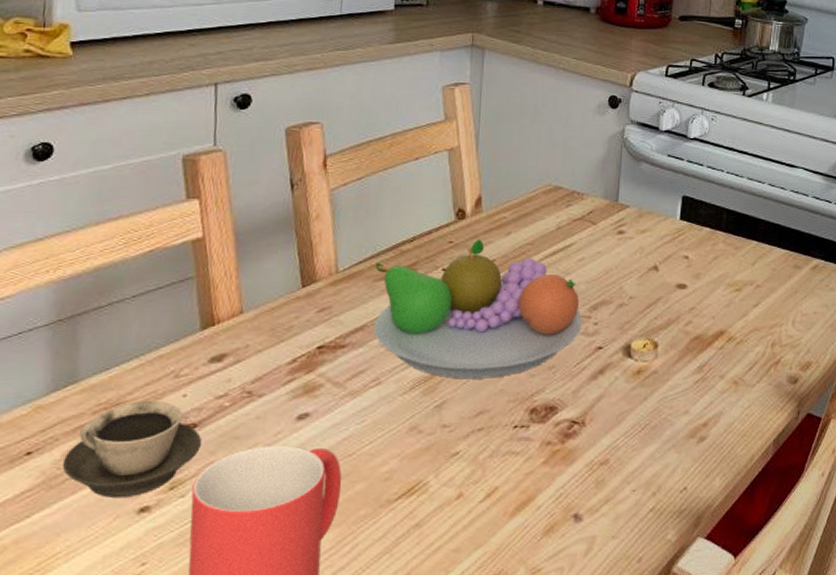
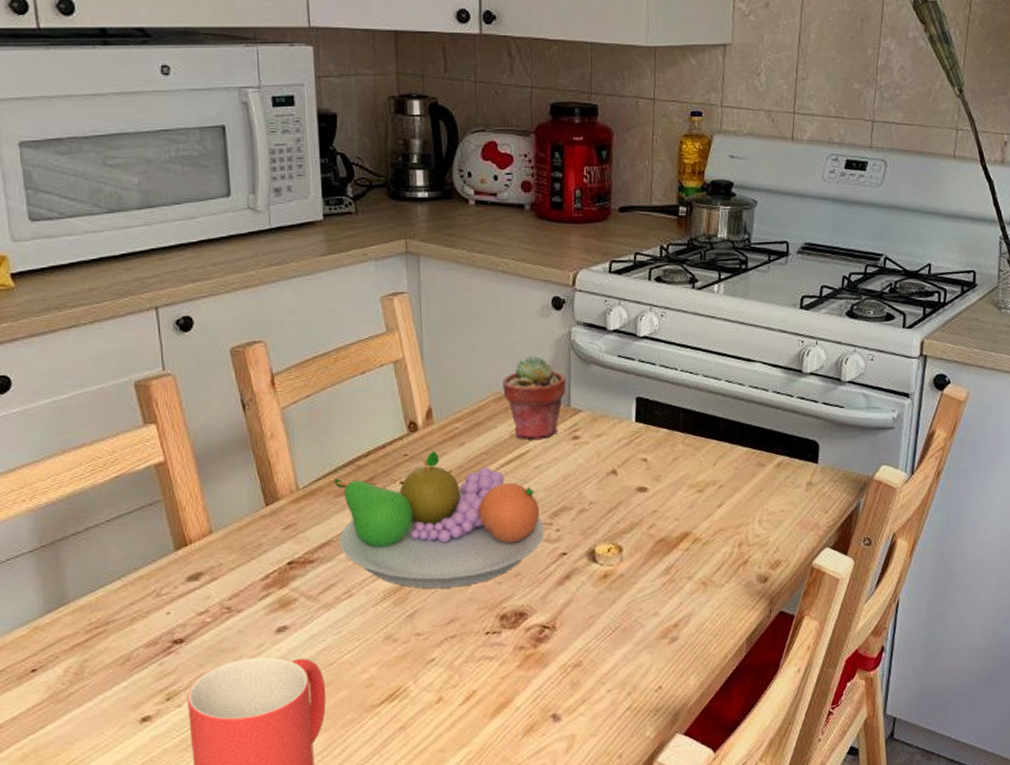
cup: present [62,401,202,498] -> none [65,619,191,709]
potted succulent: none [553,151,616,232] -> present [502,356,566,440]

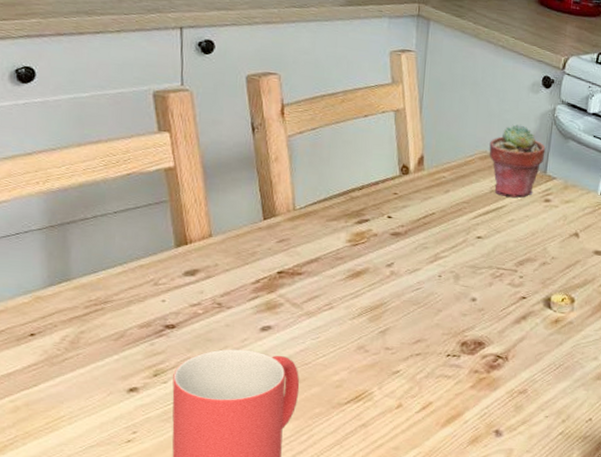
fruit bowl: present [334,450,545,589] -> none [326,193,510,314]

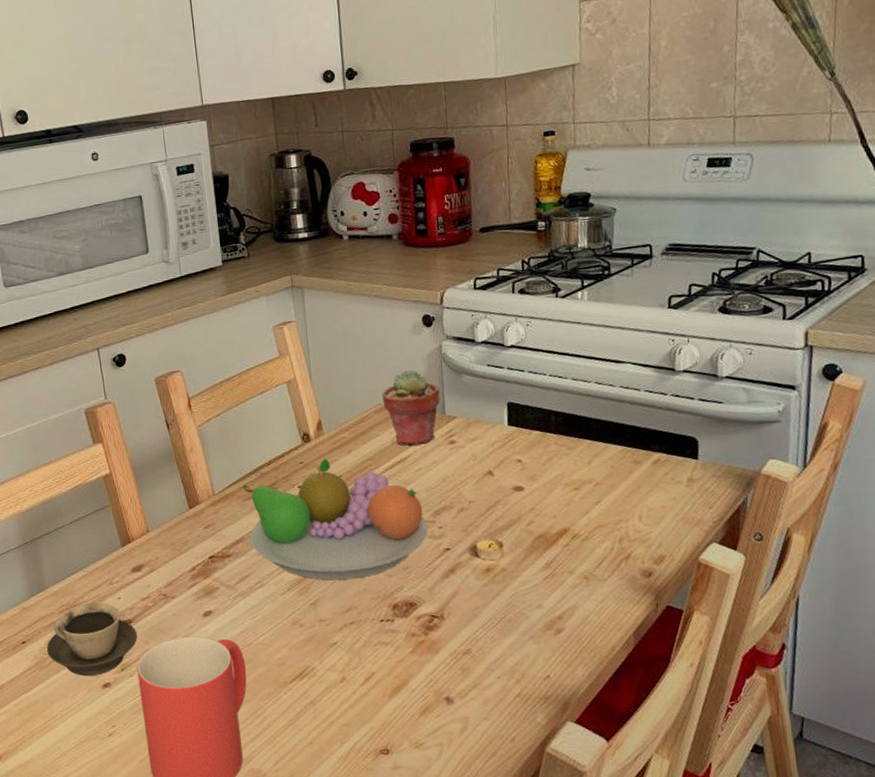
cup: none [61,302,180,378] -> present [46,602,138,676]
fruit bowl: none [326,193,510,314] -> present [243,458,429,581]

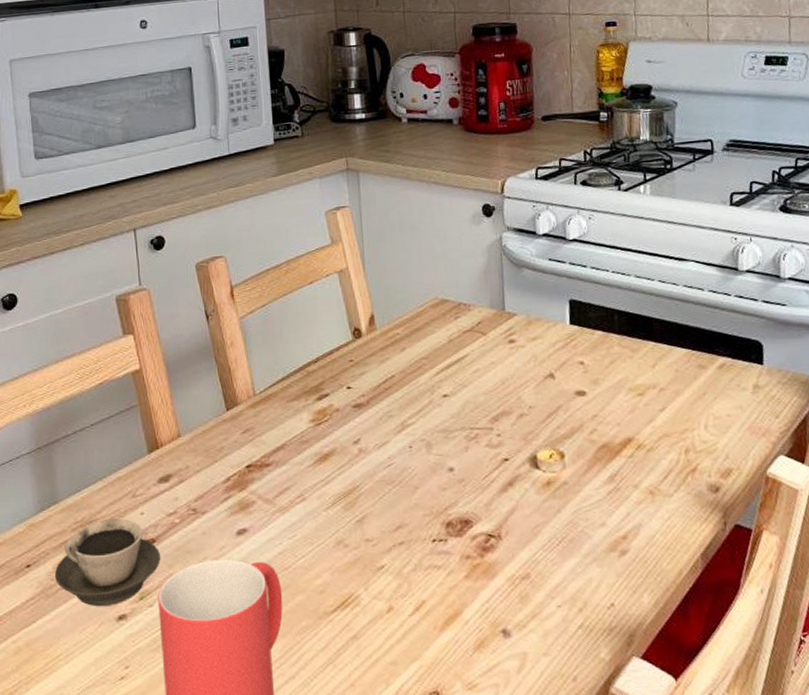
fruit bowl: present [243,458,429,581] -> none [287,356,486,494]
potted succulent: present [382,370,441,446] -> none [439,262,500,345]

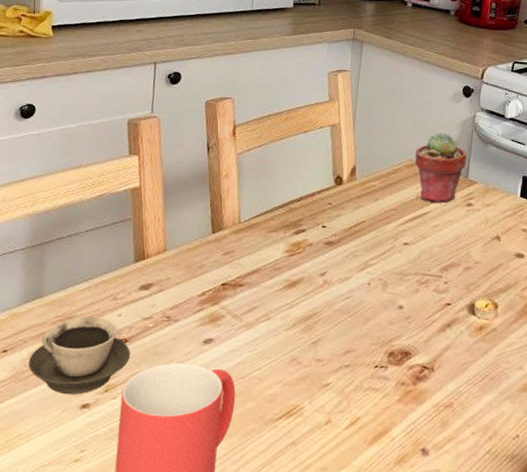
potted succulent: none [439,262,500,345] -> present [415,132,467,203]

